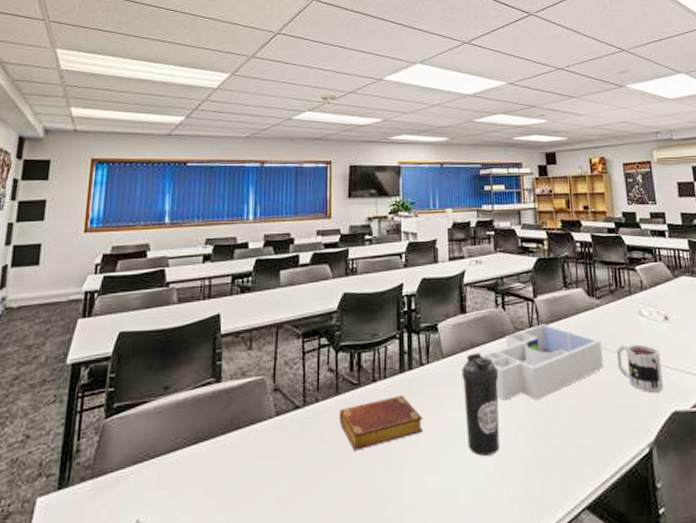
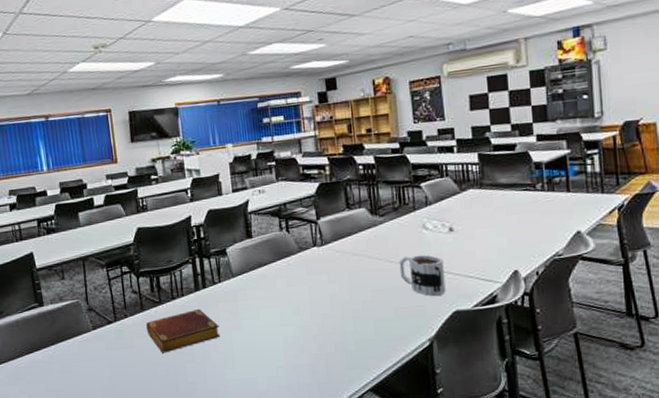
water bottle: present [462,352,500,456] -> none [251,270,290,353]
desk organizer: present [482,324,604,401] -> none [269,242,387,309]

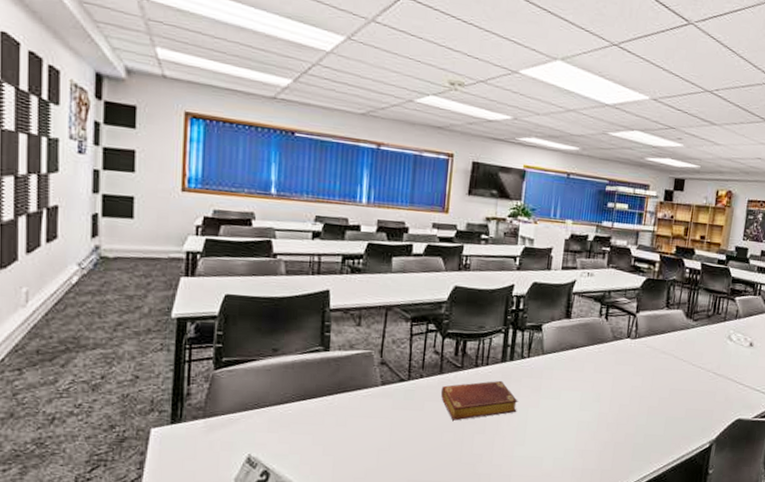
mug: present [399,255,446,296] -> none [698,362,738,403]

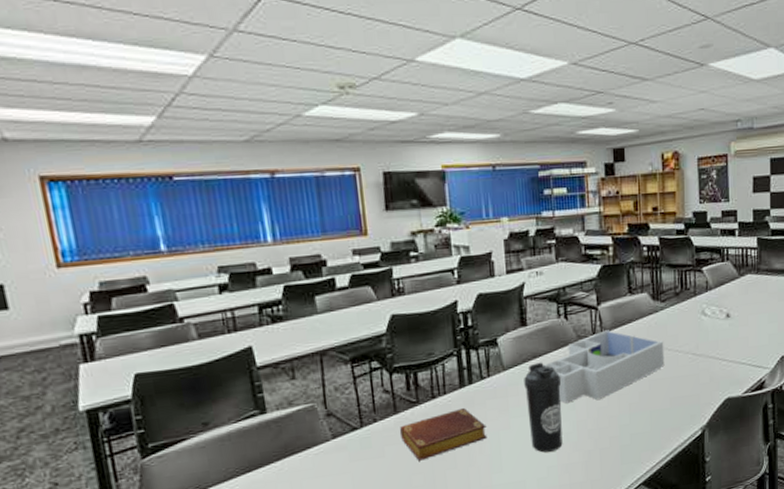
water bottle: none [554,353,593,436] -> present [524,362,563,453]
desk organizer: none [579,336,690,398] -> present [544,330,665,404]

